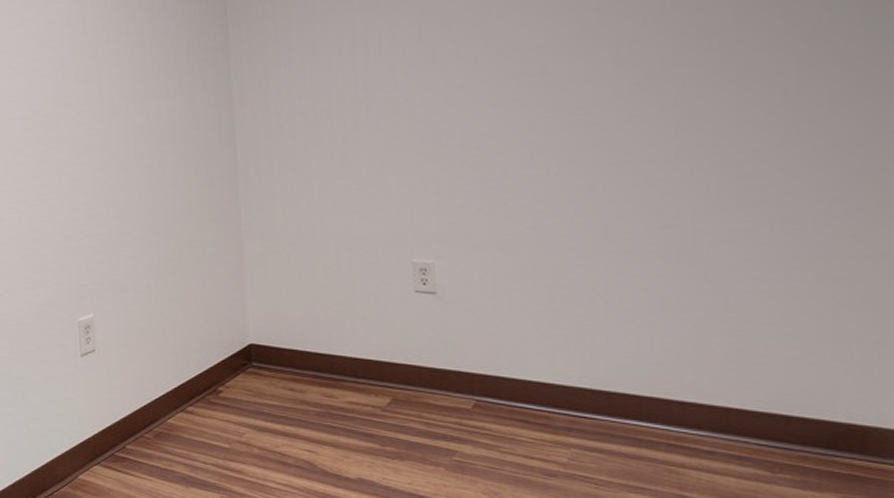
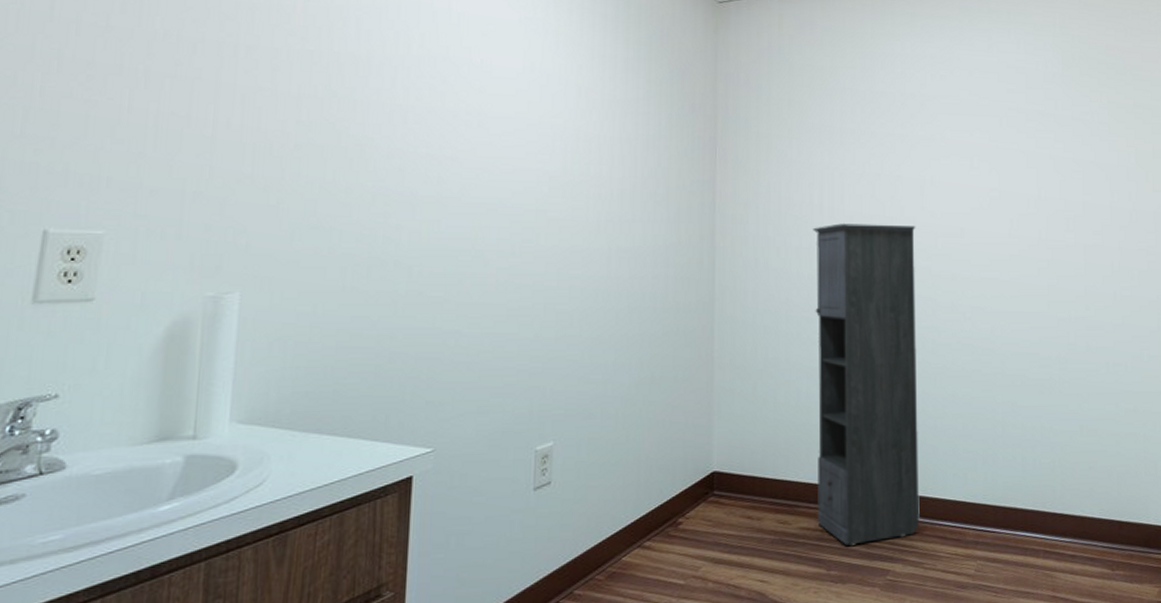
storage cabinet: none [345,69,493,423] -> present [813,223,920,546]

